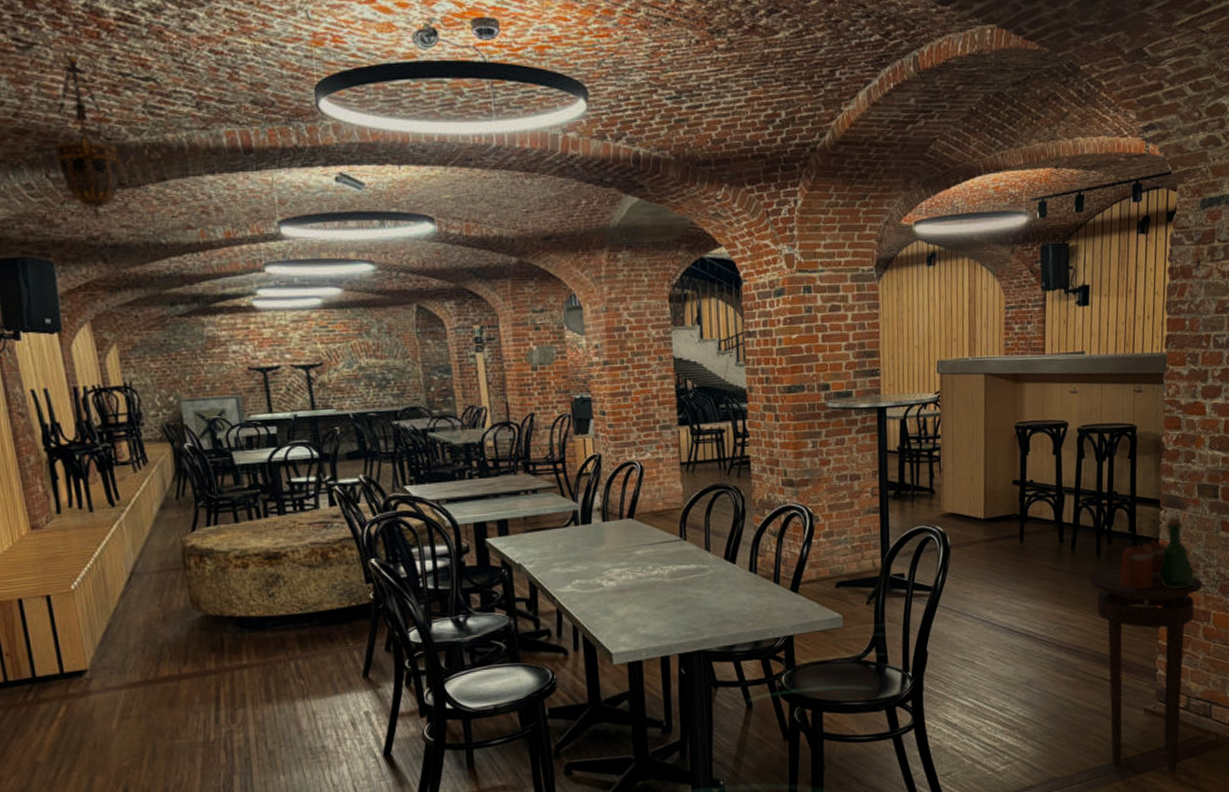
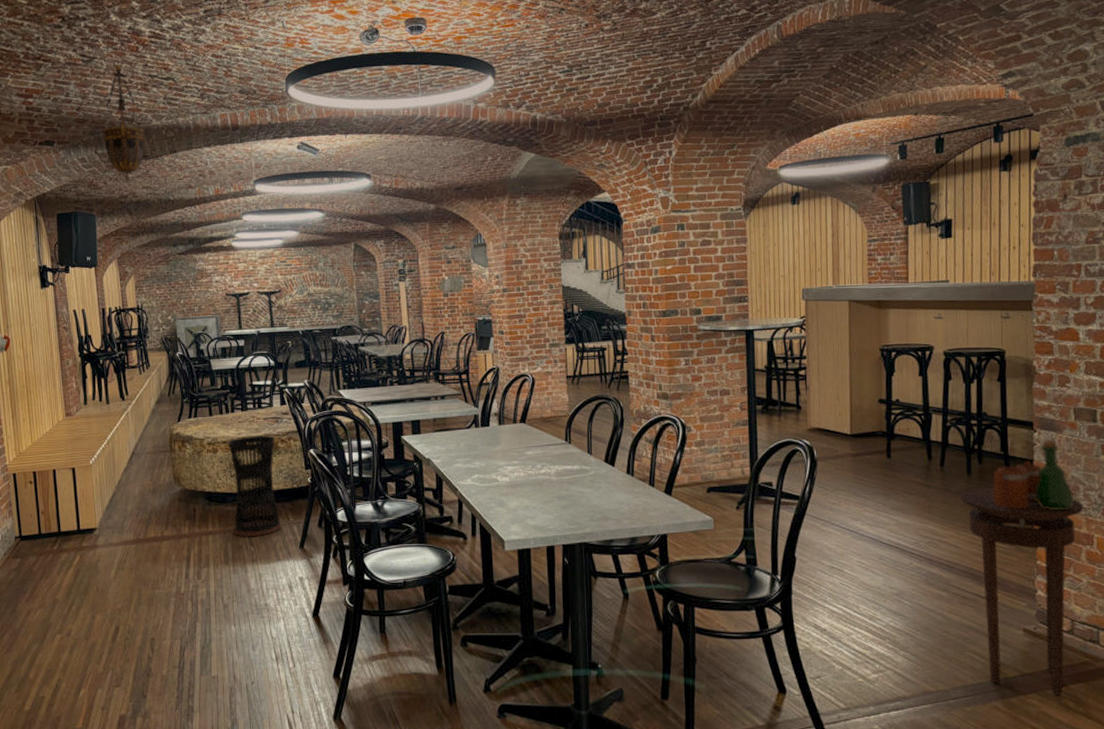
umbrella stand: none [262,544,339,669] -> present [228,435,282,538]

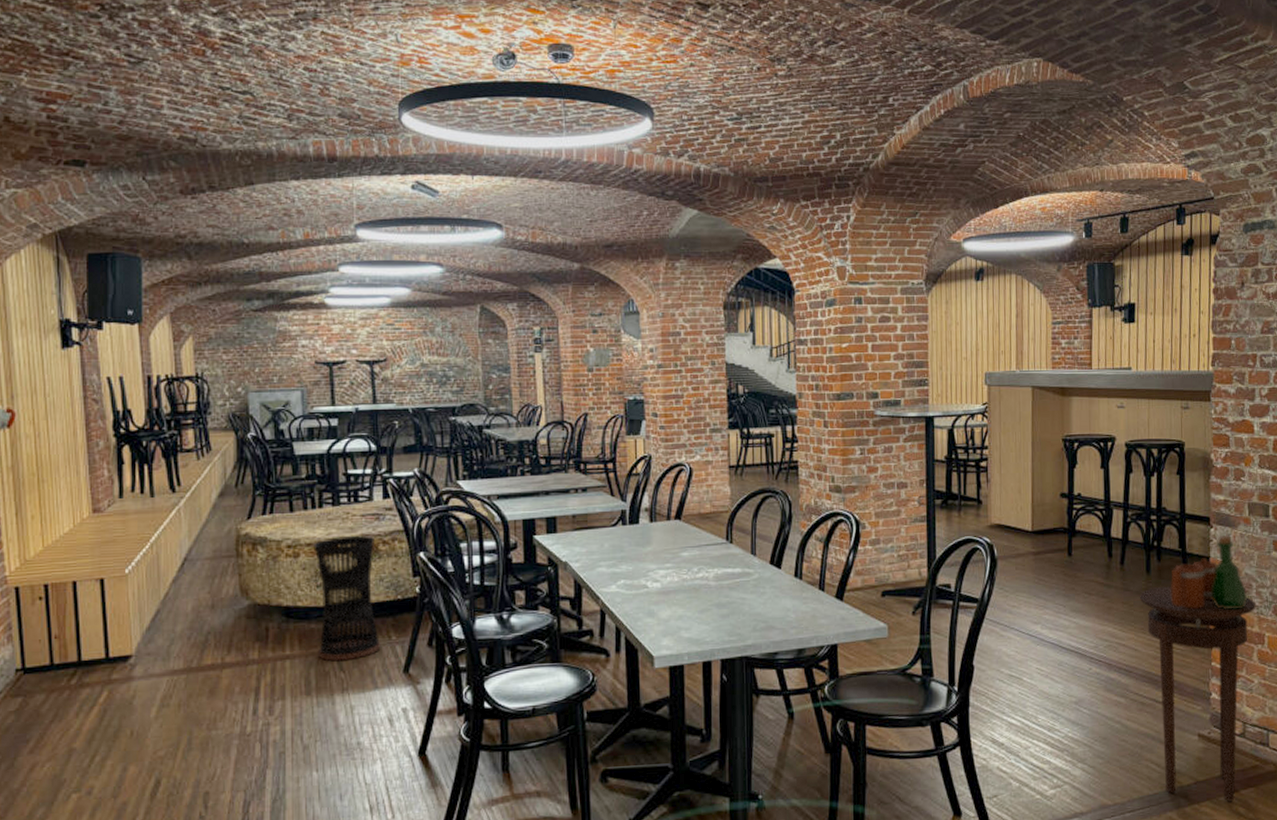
hanging lantern: present [92,59,154,184] -> none [139,63,224,220]

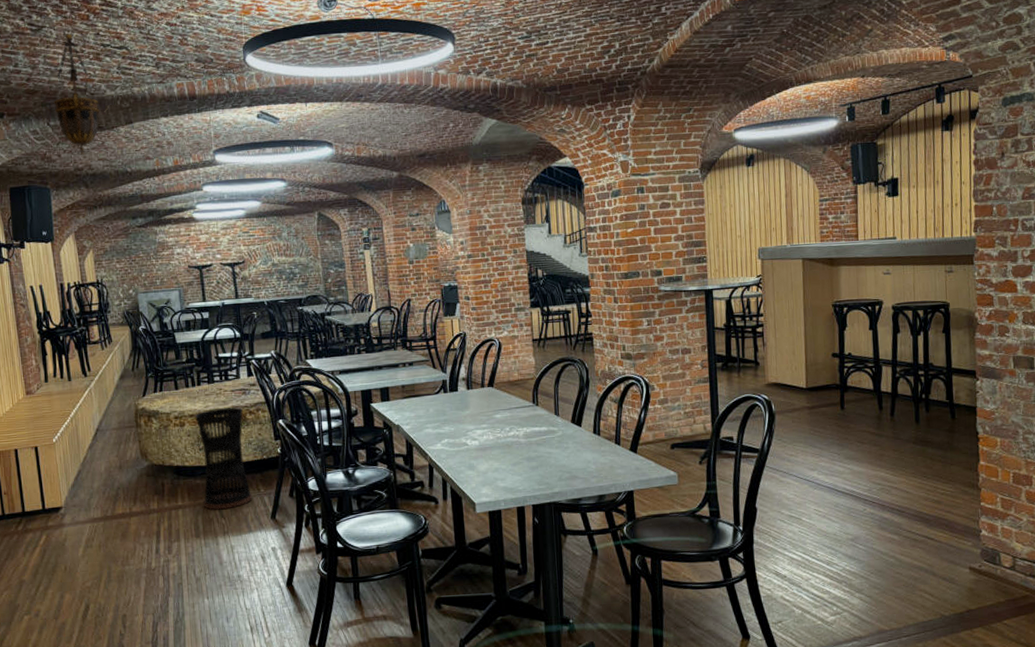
hanging lantern: none [139,63,224,220] -> present [43,28,109,156]
stool: present [1139,586,1256,802] -> none [909,434,1023,628]
tavern set: present [1171,534,1248,610] -> none [939,386,1015,455]

